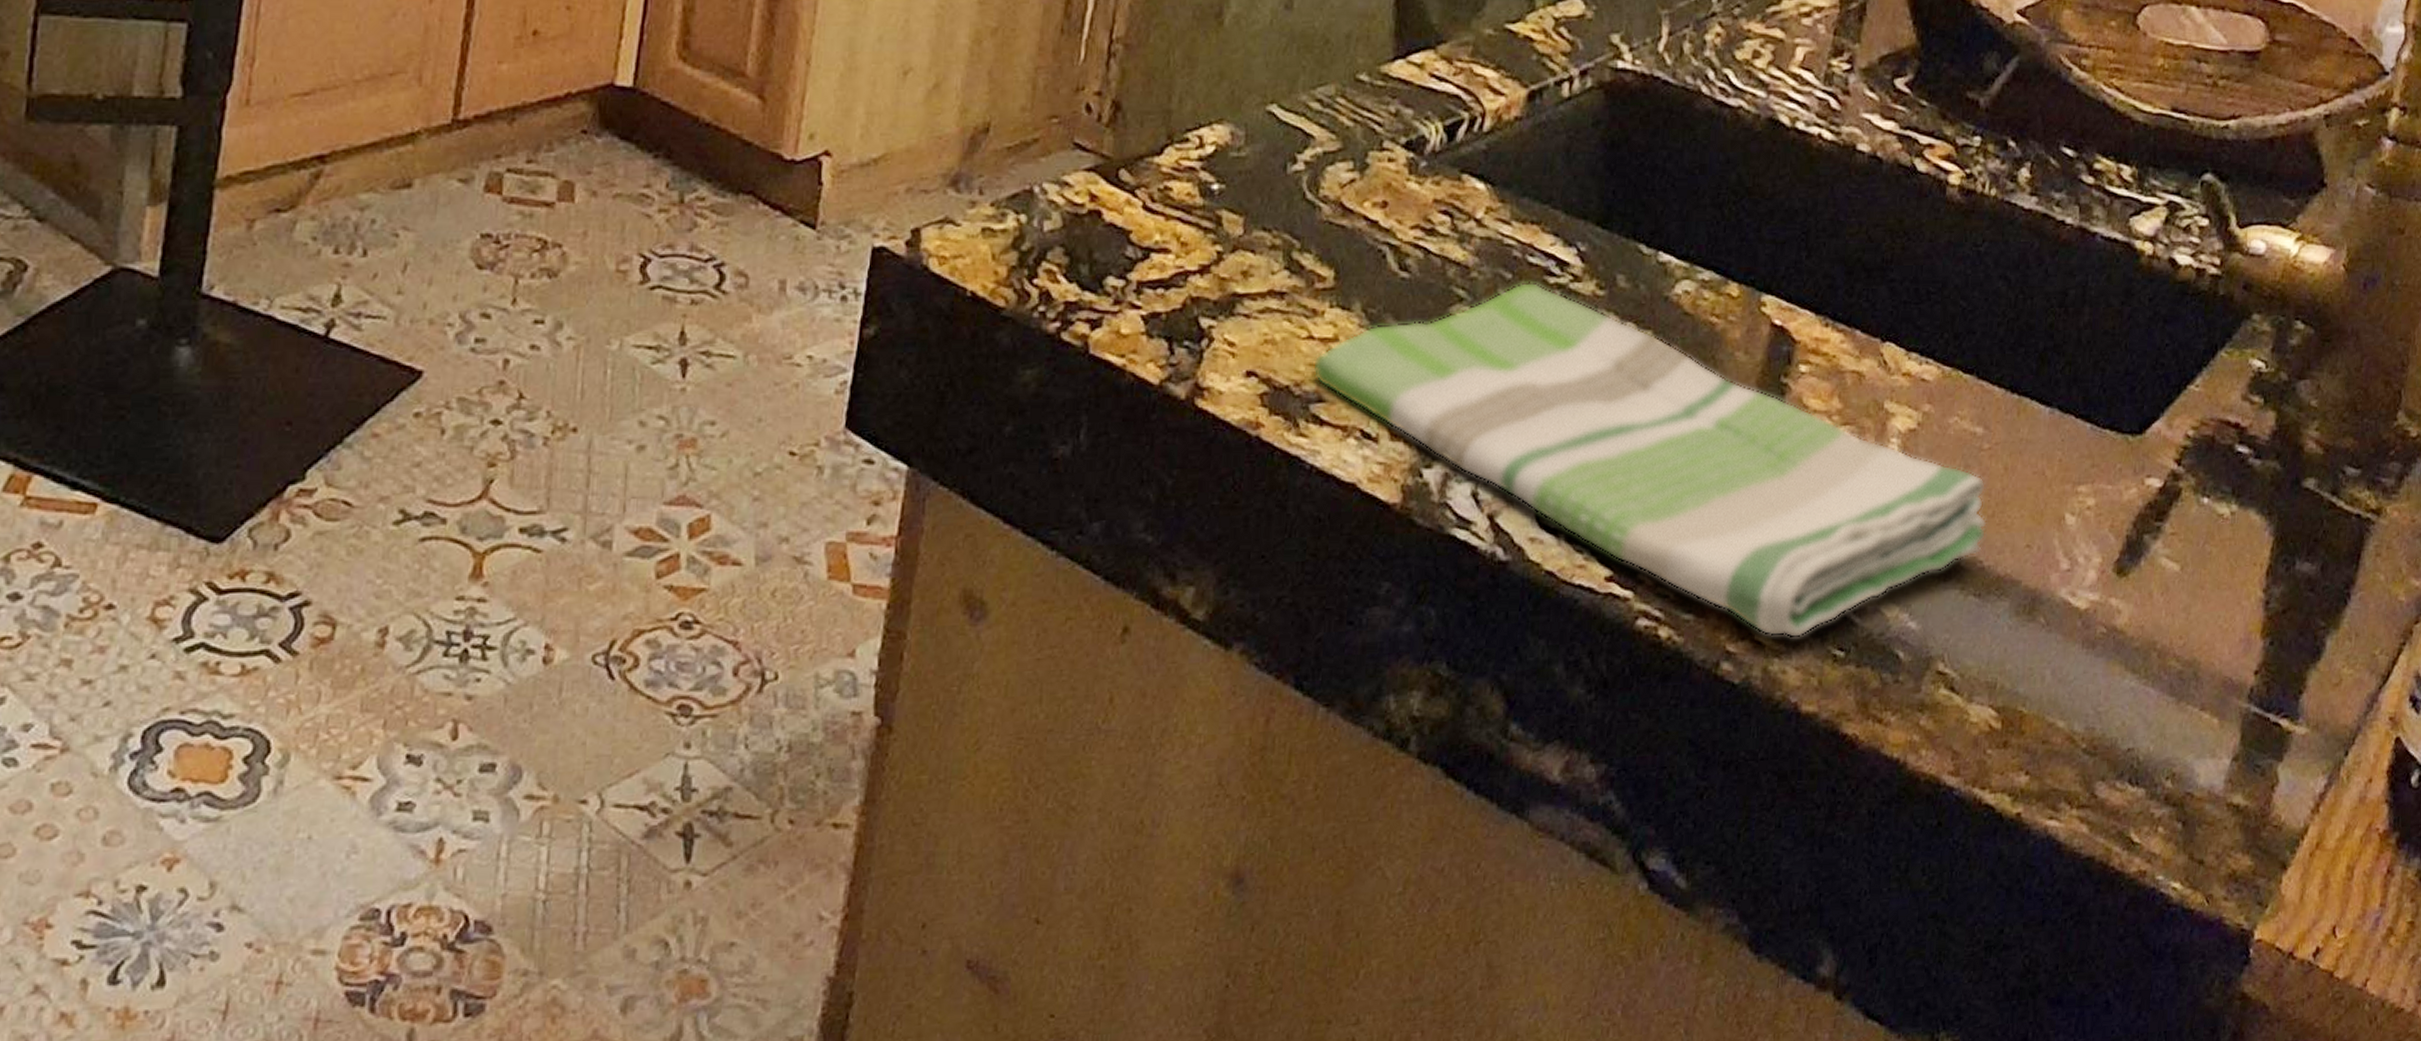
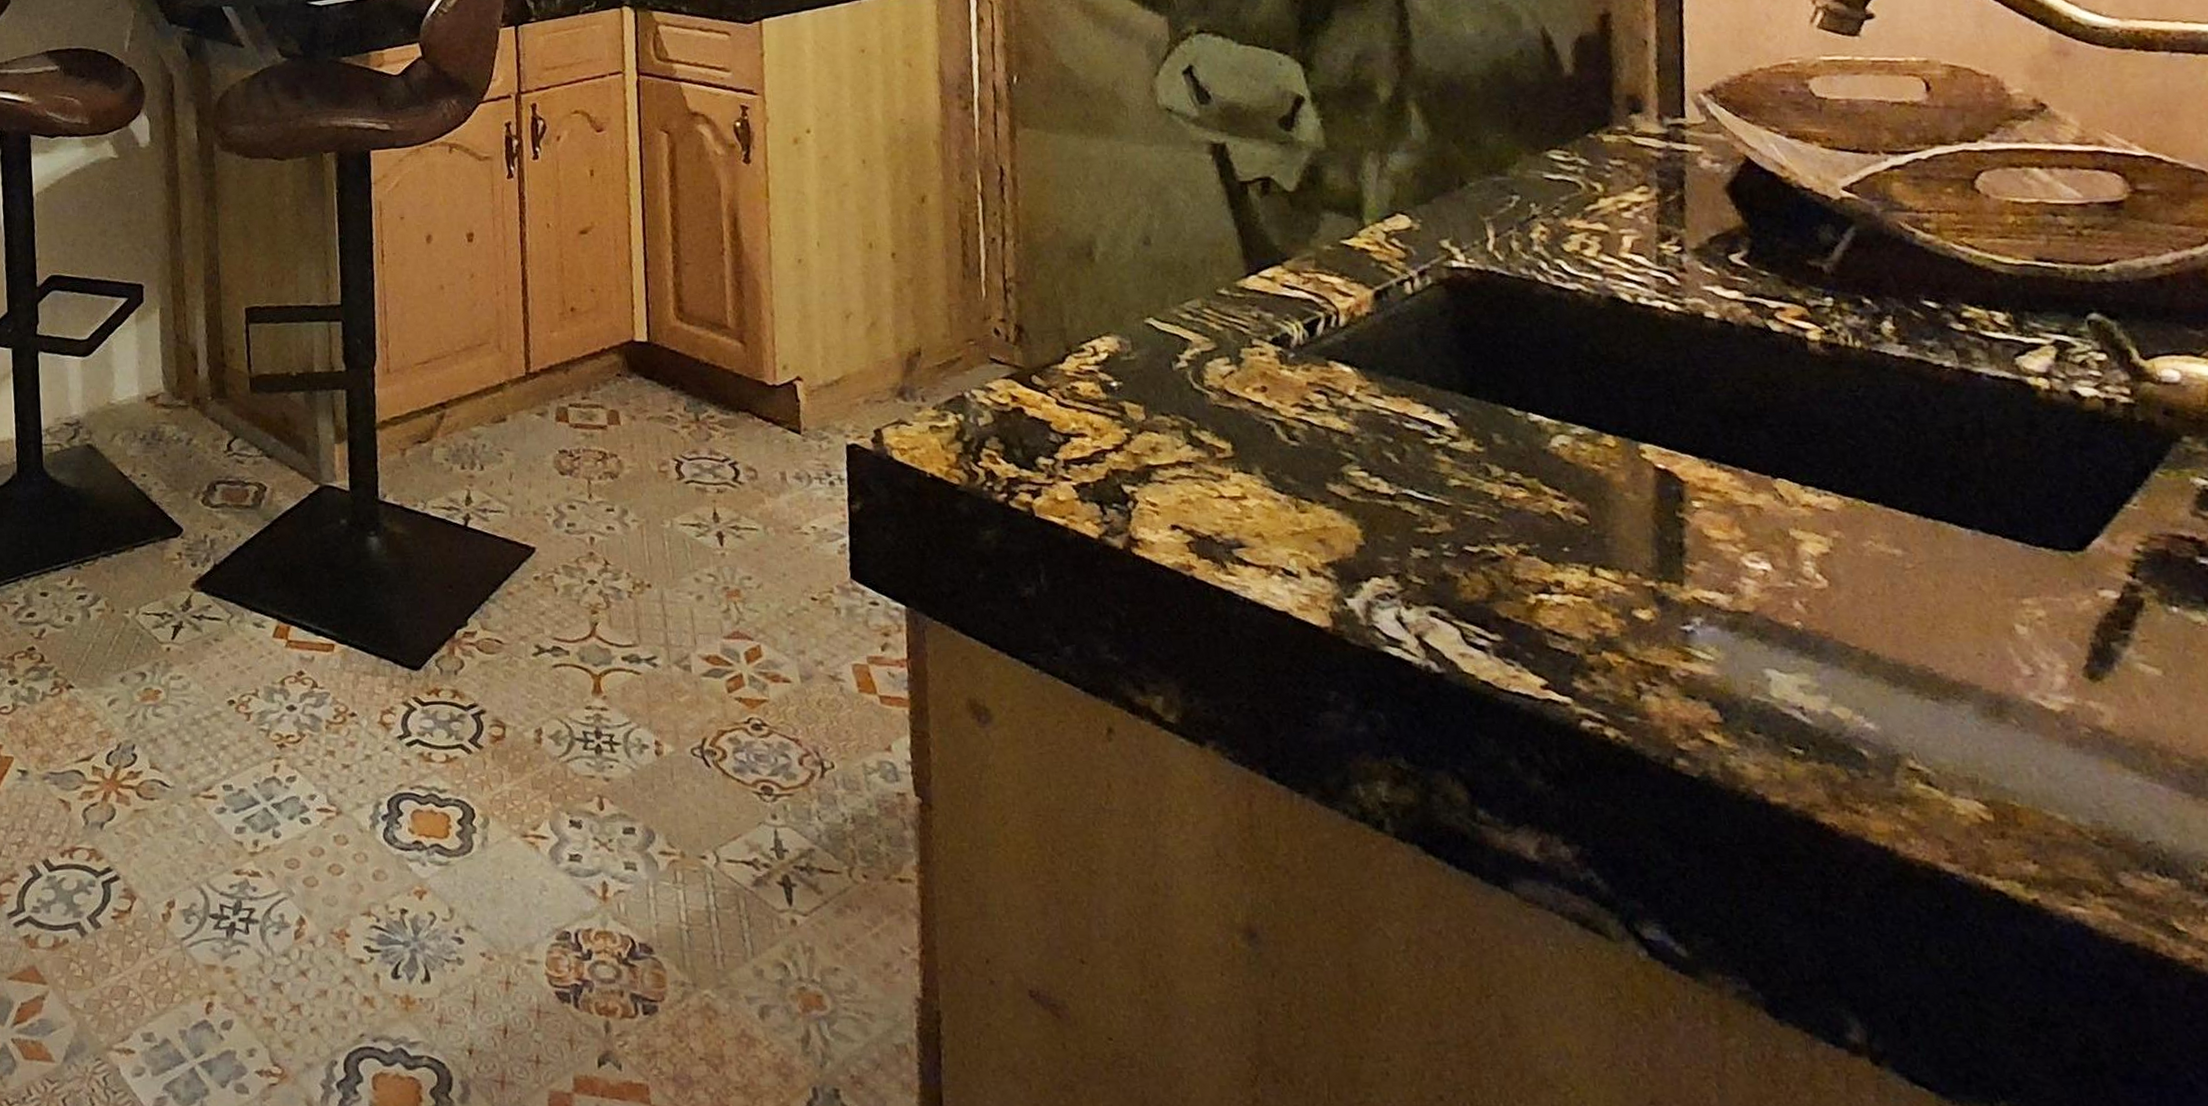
dish towel: present [1312,282,1987,639] -> none [1227,443,1931,738]

